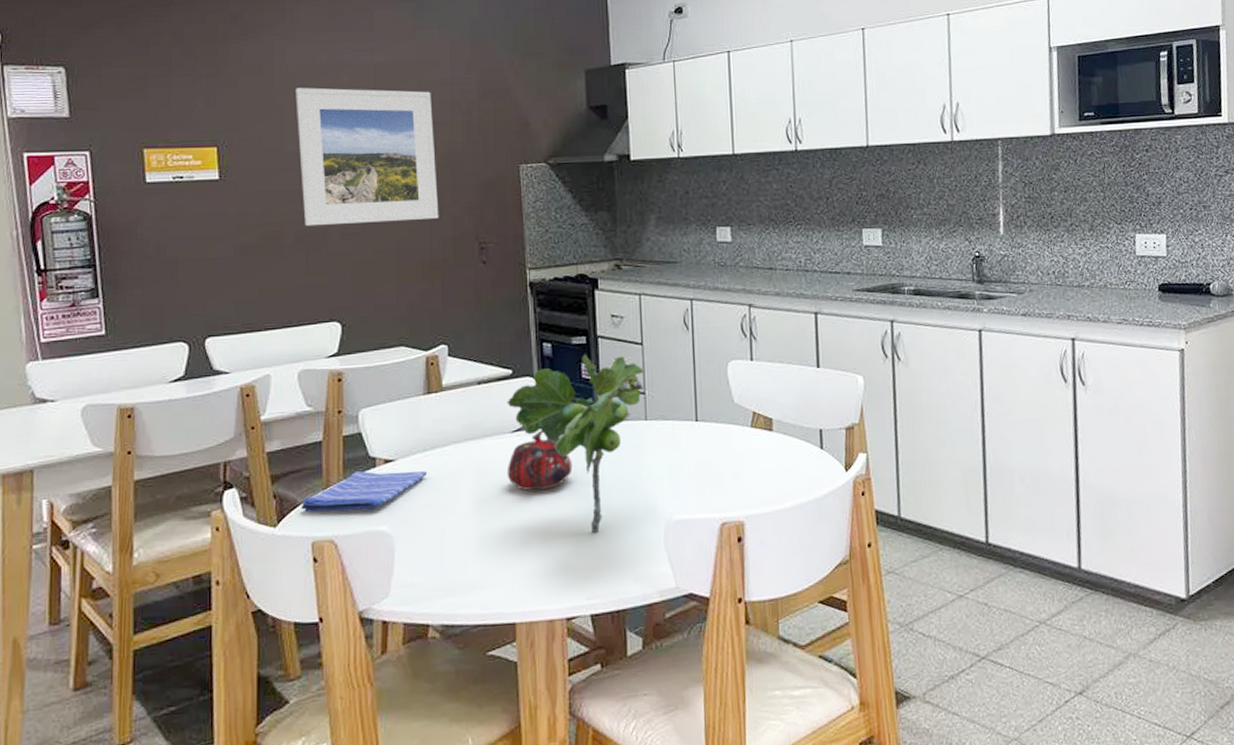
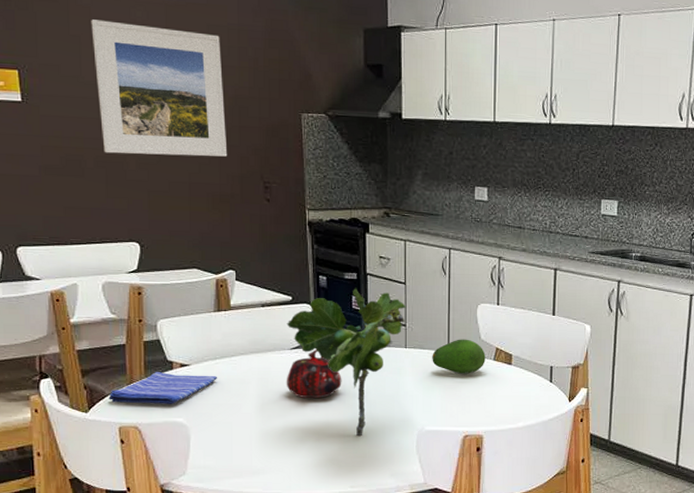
fruit: none [677,404,741,447] -> present [432,339,486,374]

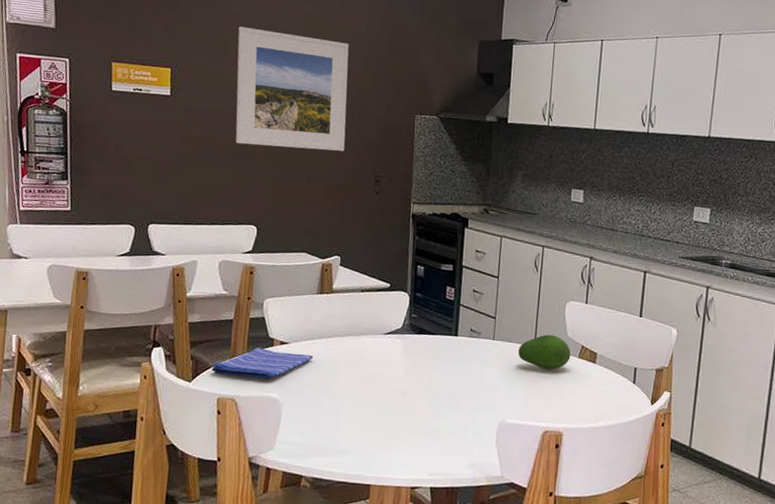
plant: present [286,287,407,436] -> none [383,278,498,424]
teapot: present [286,349,342,399] -> none [376,336,430,384]

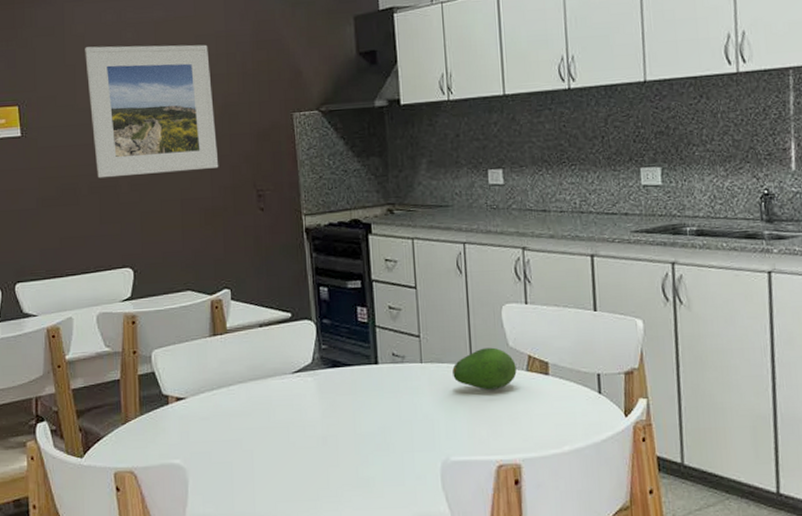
dish towel: present [211,347,314,380] -> none [103,407,216,445]

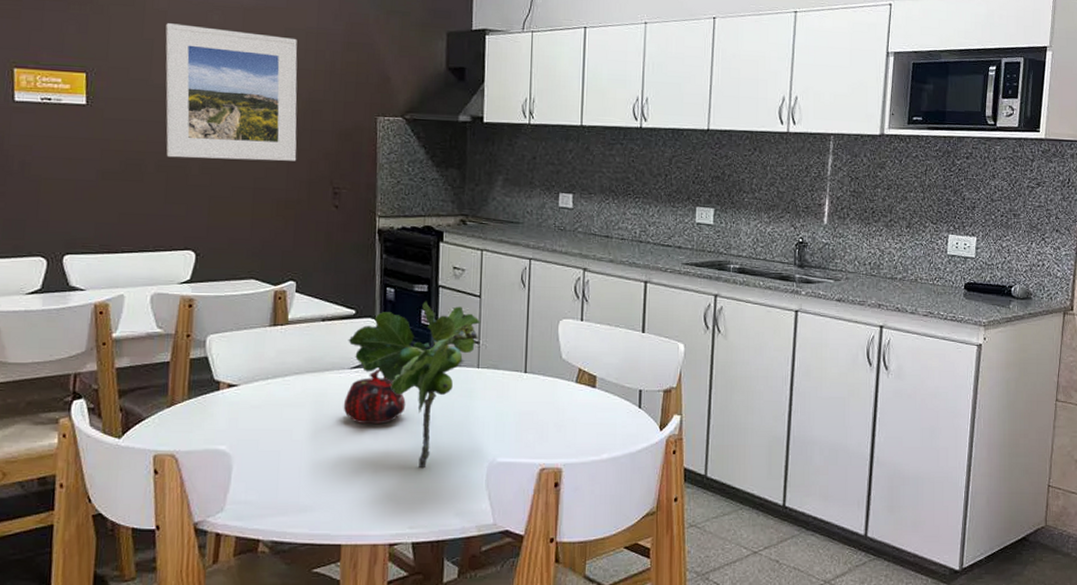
plant: none [287,297,419,471] -> present [348,300,481,467]
teapot: none [288,371,351,430] -> present [343,369,406,425]
fruit: present [452,347,517,390] -> none [507,358,567,398]

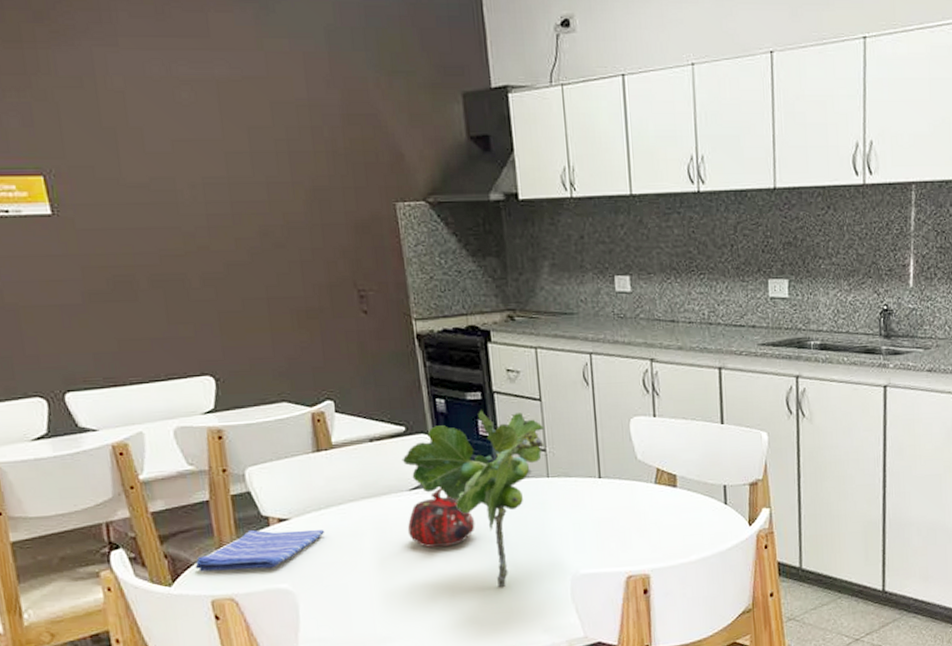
dish towel: none [145,392,269,429] -> present [195,529,325,572]
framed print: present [165,23,298,161] -> none [127,106,311,270]

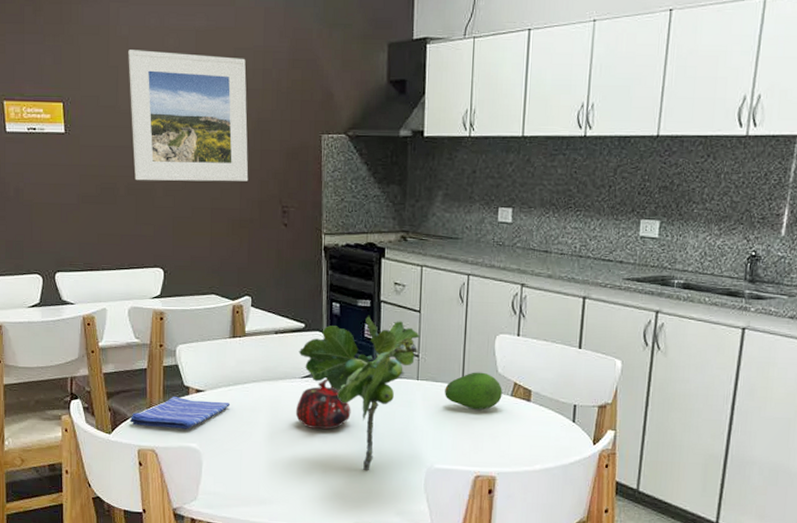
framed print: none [127,106,311,270] -> present [128,50,249,182]
fruit: none [580,460,645,504] -> present [445,372,502,410]

